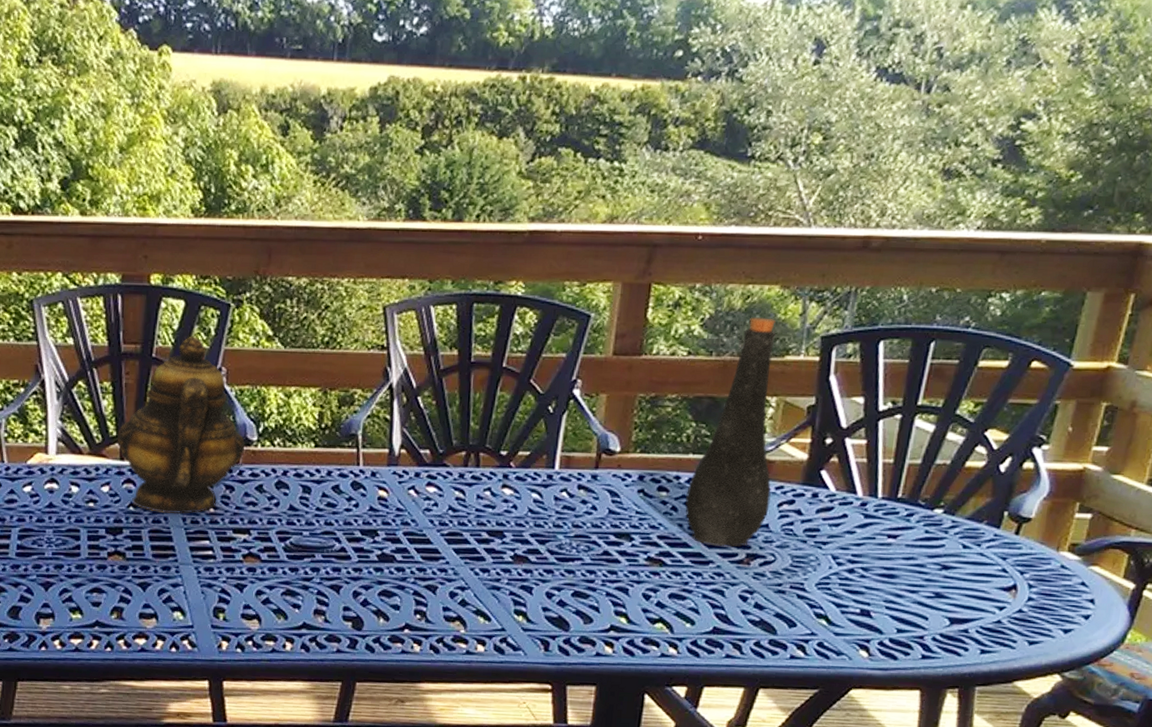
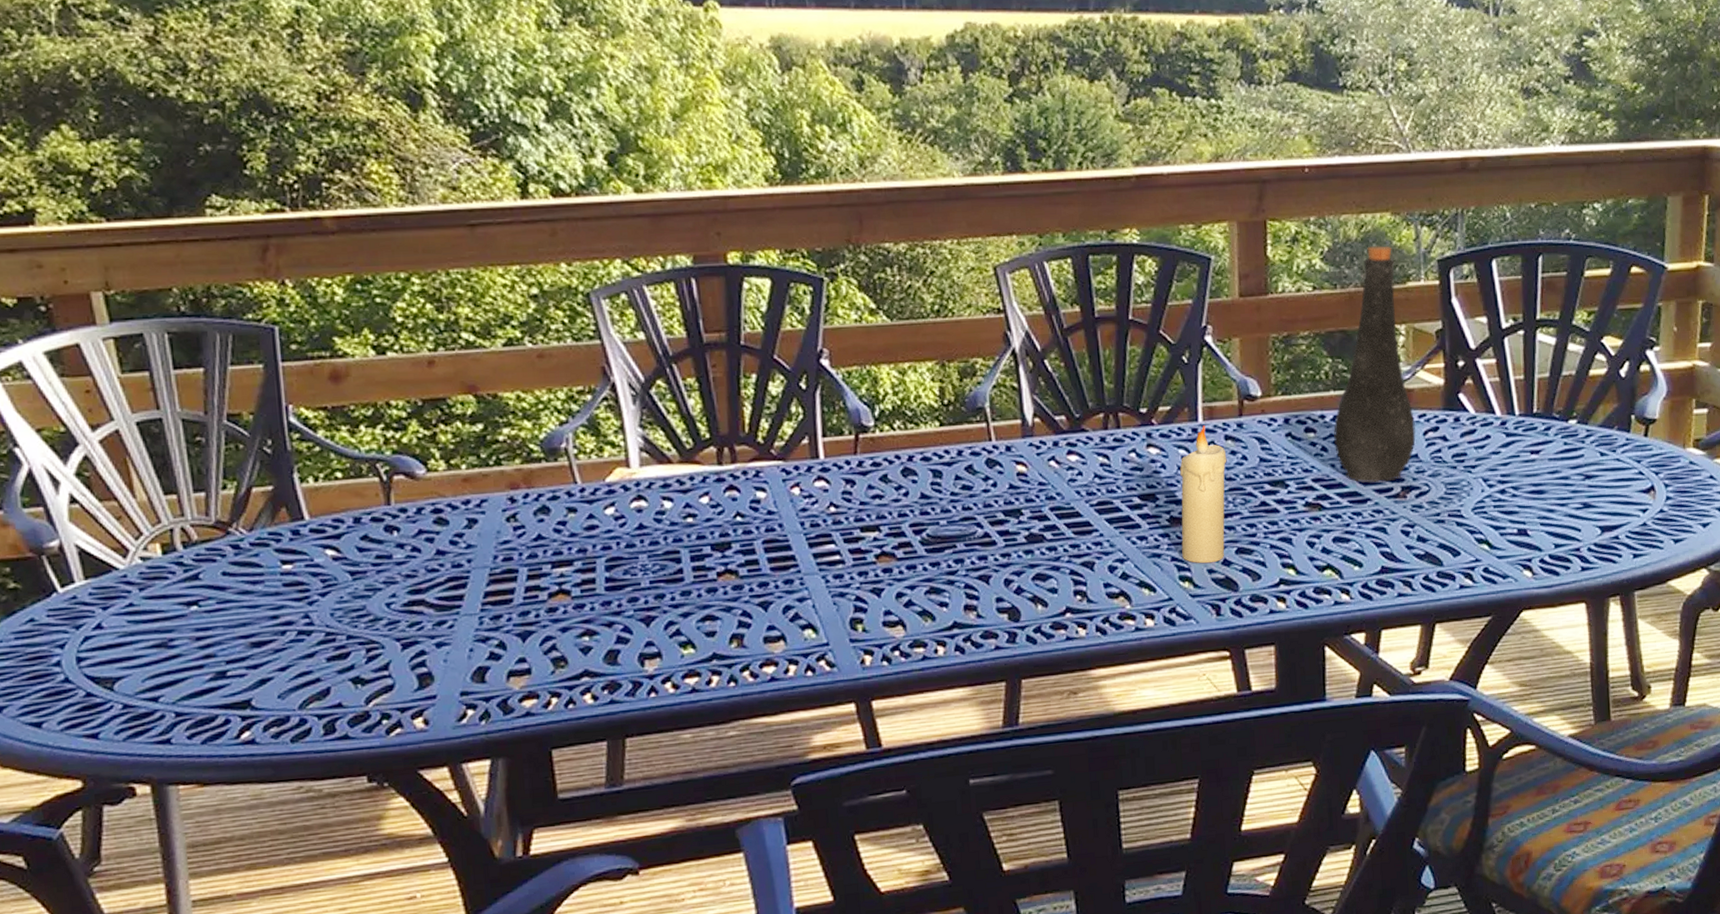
teapot: present [118,336,245,514] -> none [711,317,862,520]
candle: none [520,473,577,602] -> present [1180,425,1227,564]

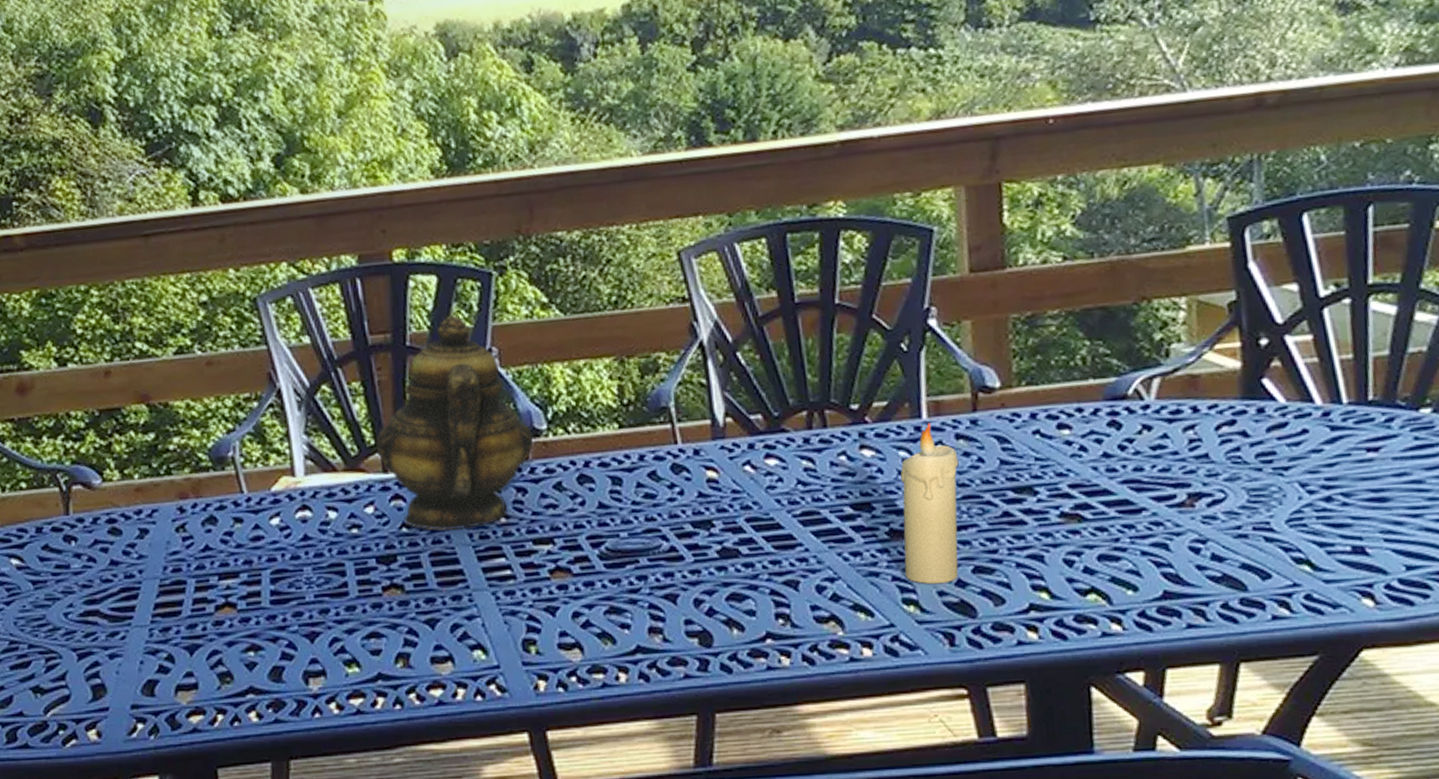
teapot: none [711,317,862,520] -> present [377,315,534,531]
bottle: present [1334,245,1416,483] -> none [1095,204,1205,489]

